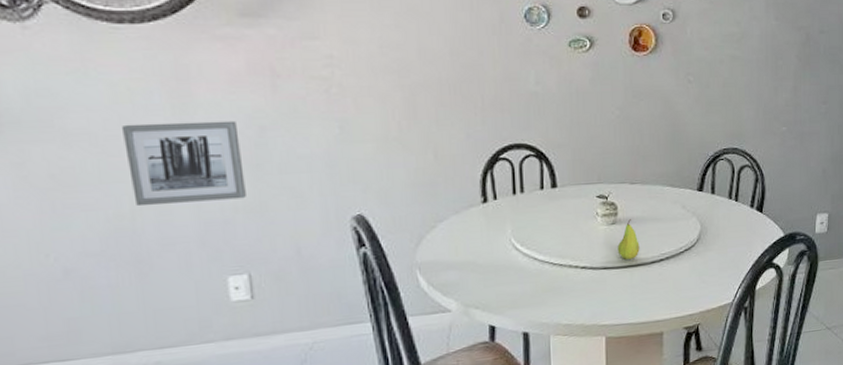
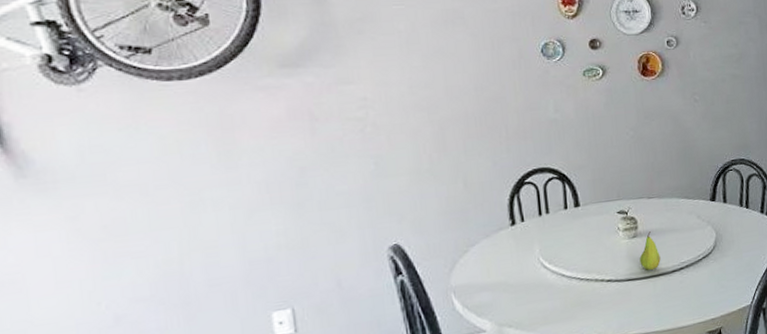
wall art: present [122,120,246,207] -> none [171,163,288,251]

